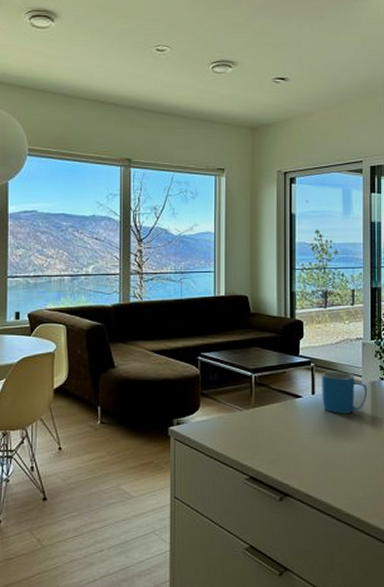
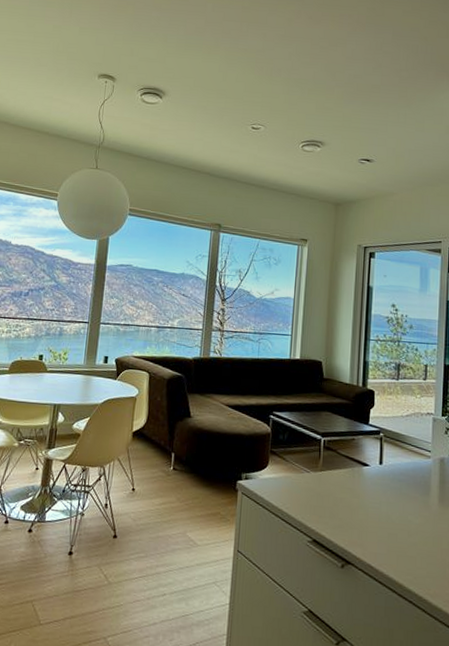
mug: present [322,371,368,414] -> none [389,442,436,488]

